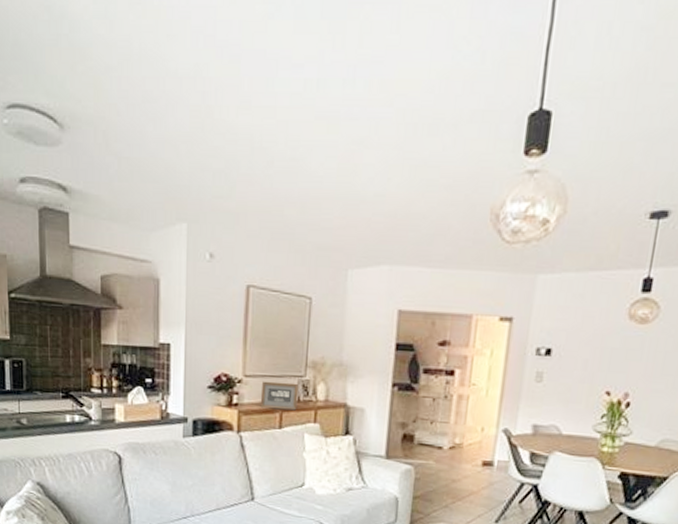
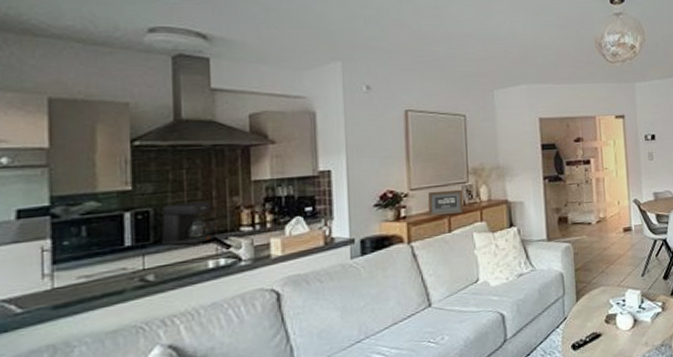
coffee maker: none [31,357,72,398] -> present [161,201,216,246]

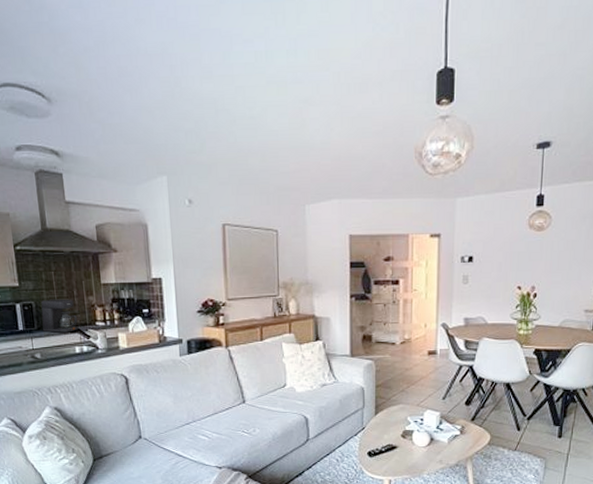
picture frame: present [427,189,464,217] -> none [242,302,274,325]

